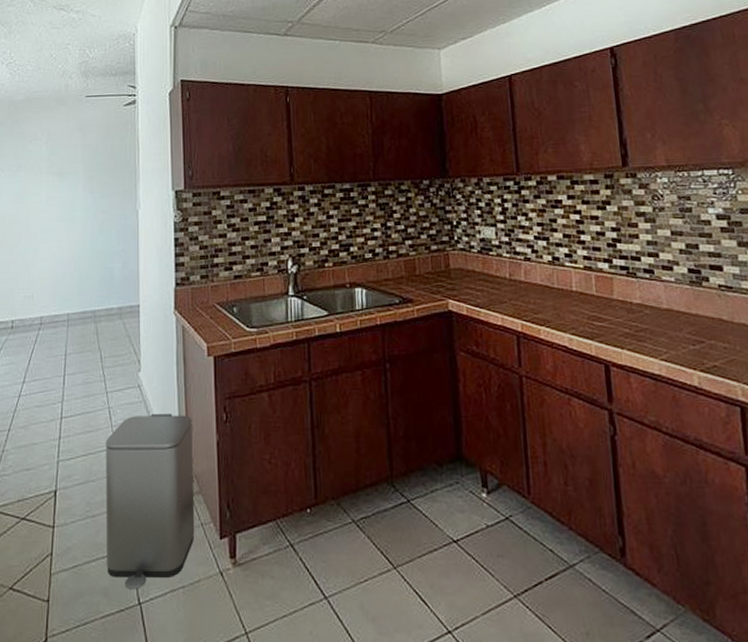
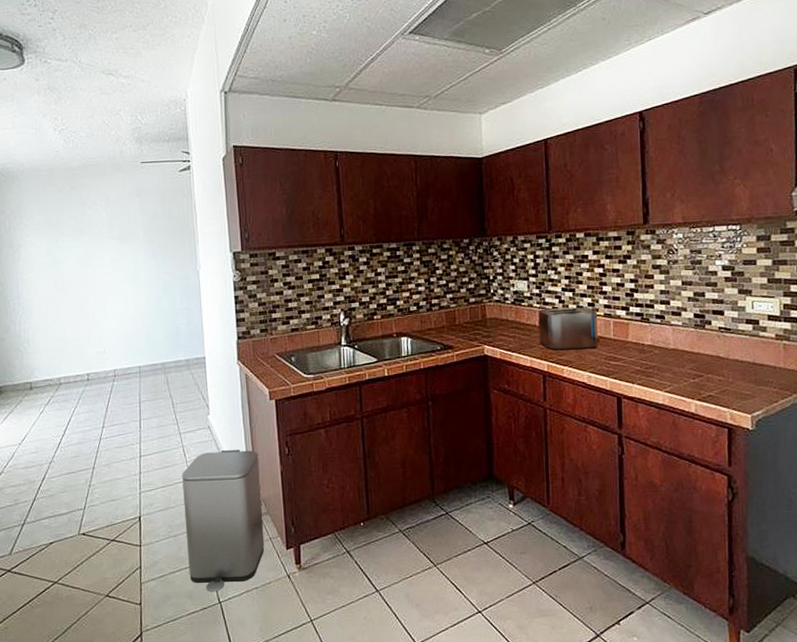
toaster: none [508,258,581,308] -> present [538,307,600,351]

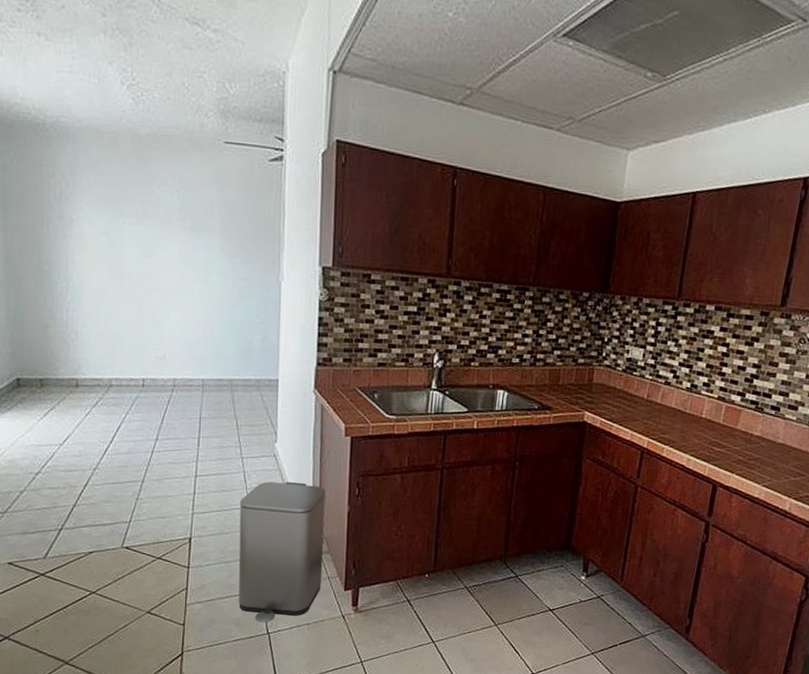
toaster: present [538,307,600,351] -> none [644,381,712,432]

